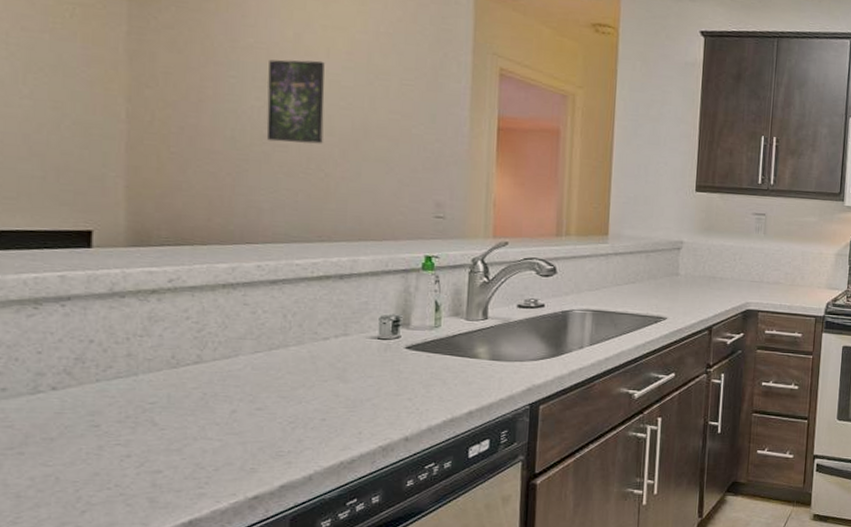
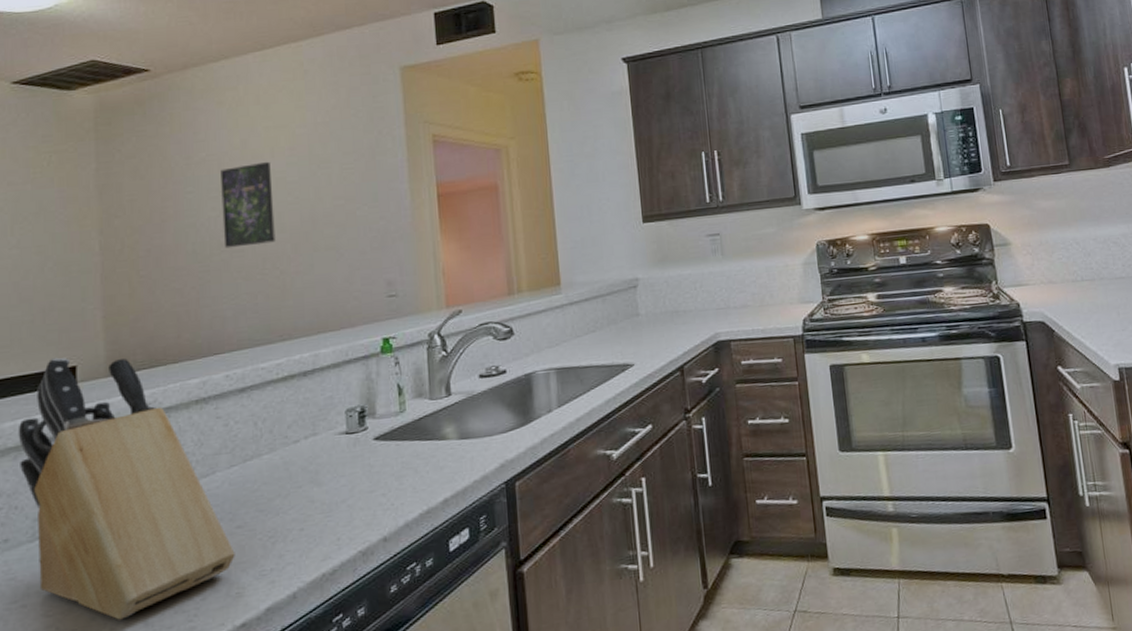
knife block: none [22,218,253,478] -> present [18,357,235,620]

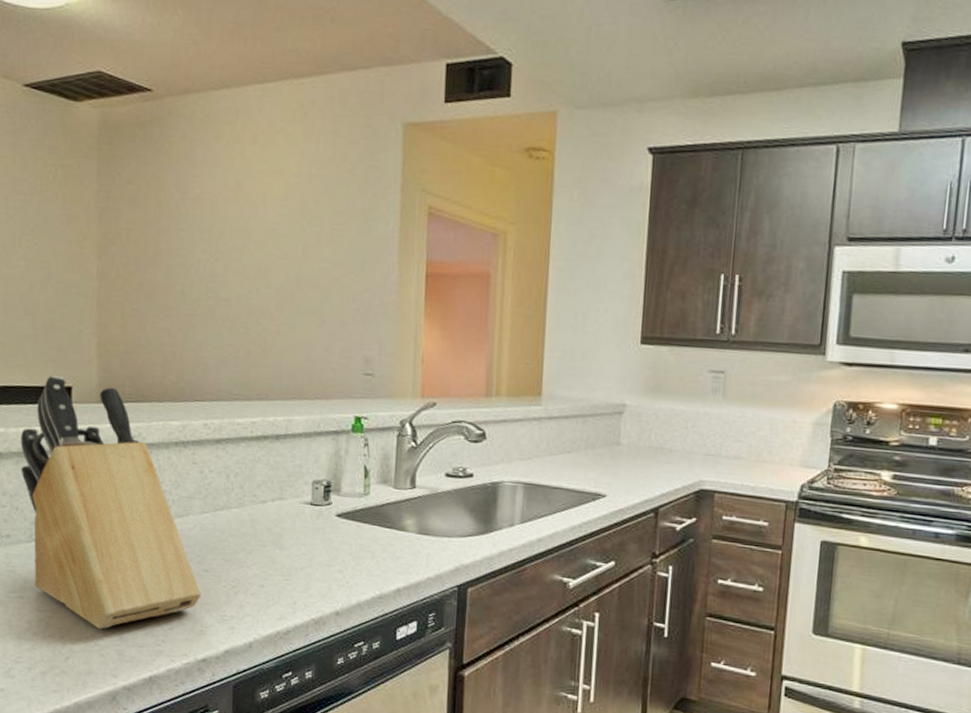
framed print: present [220,161,275,249] -> none [211,208,262,297]

